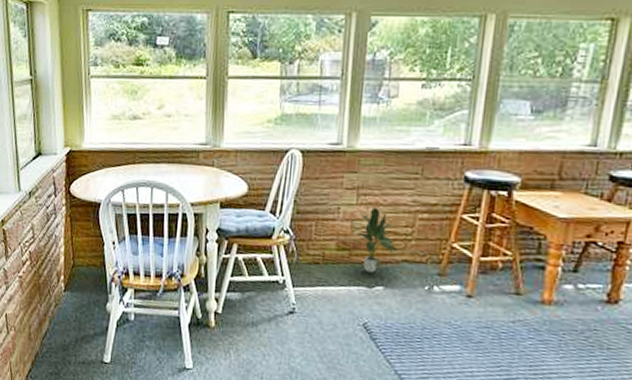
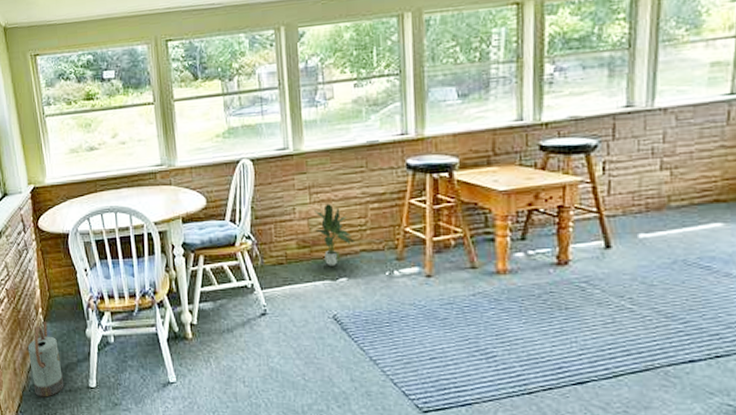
watering can: none [45,288,78,366] -> present [27,320,64,397]

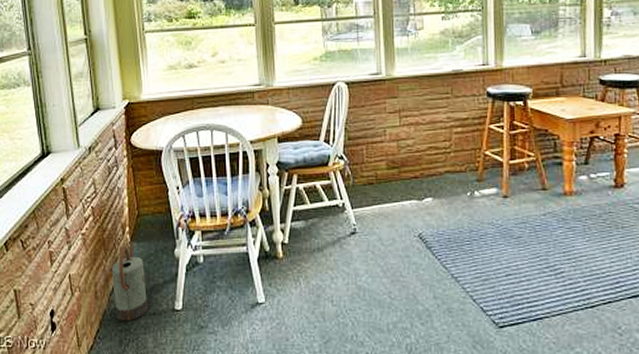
potted plant: present [314,204,356,267] -> none [404,127,441,187]

